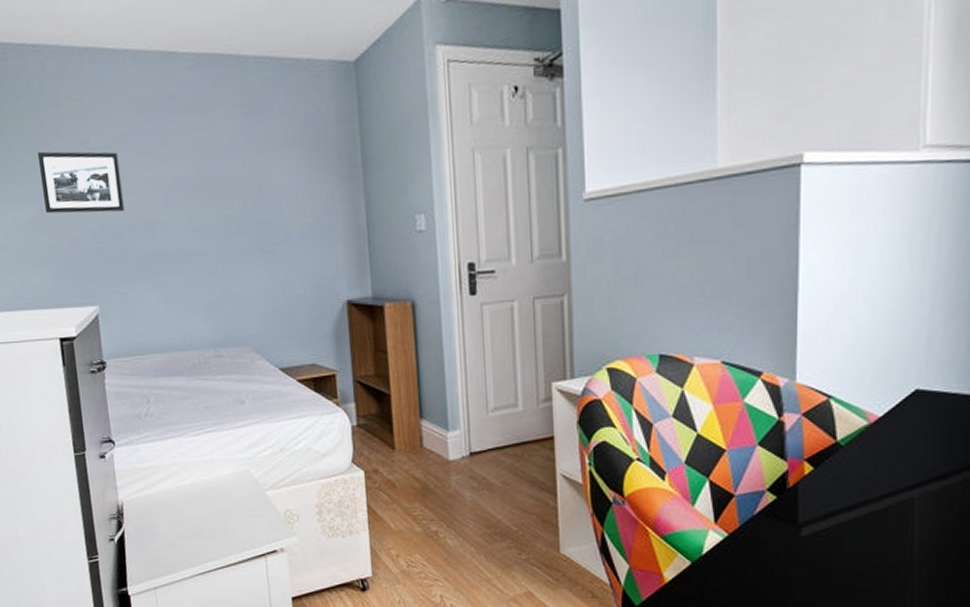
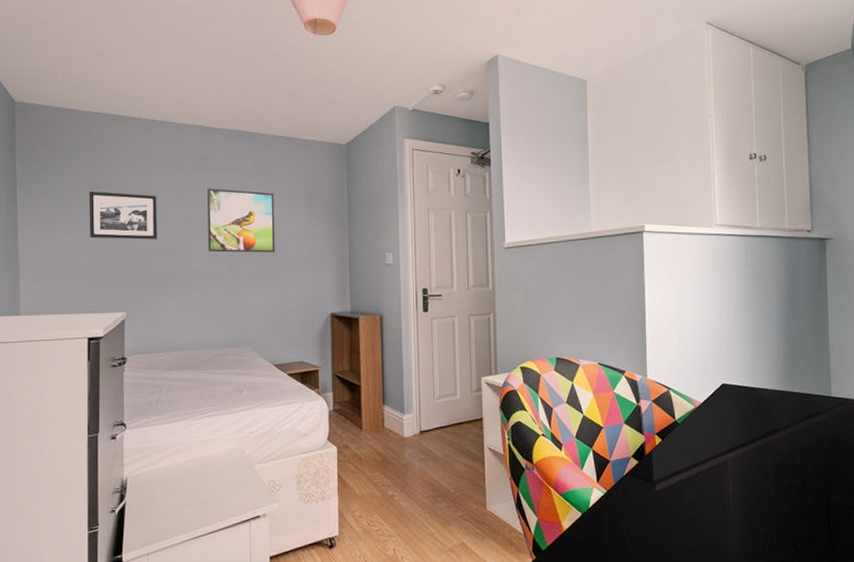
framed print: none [178,137,271,225] -> present [207,188,275,253]

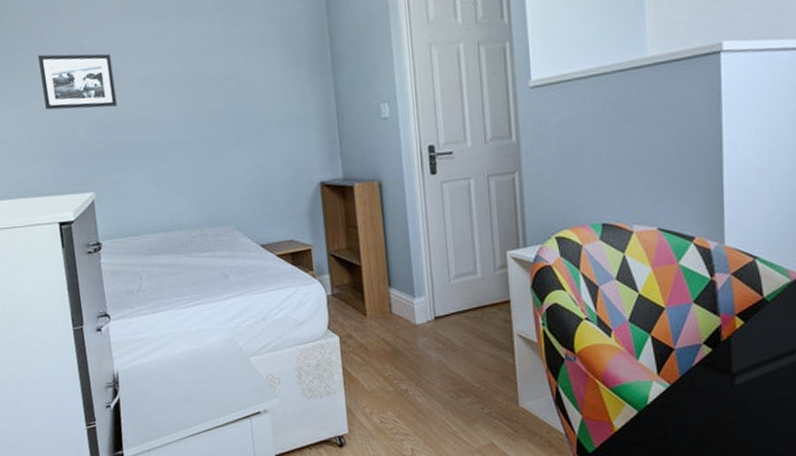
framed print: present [207,188,275,253] -> none [165,39,250,117]

